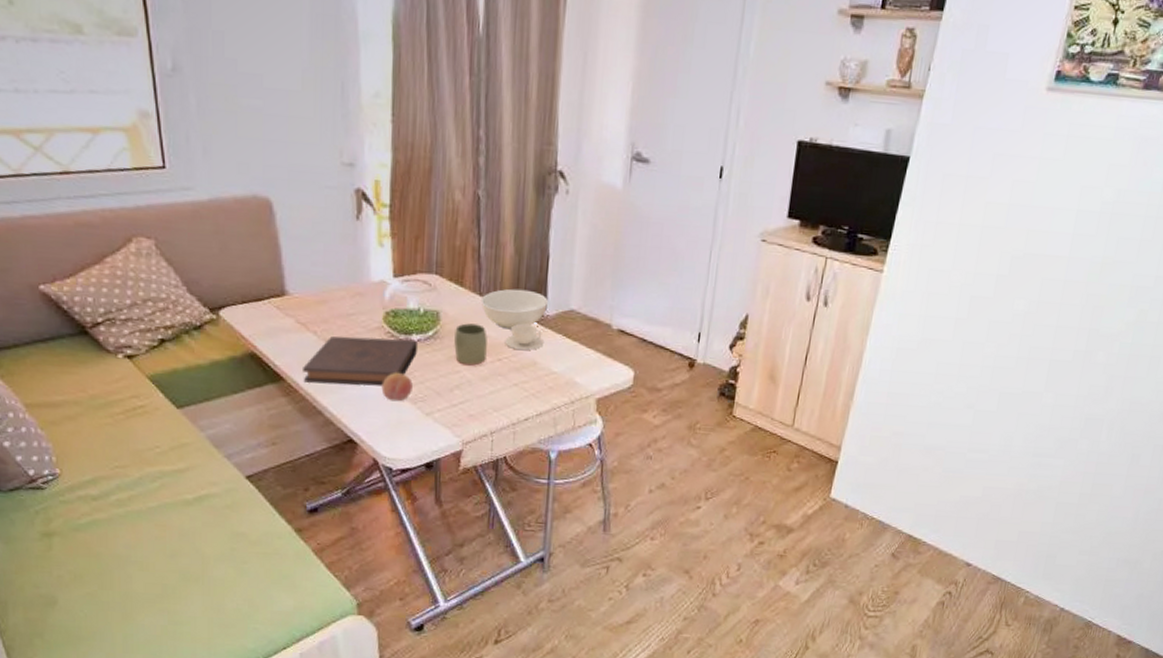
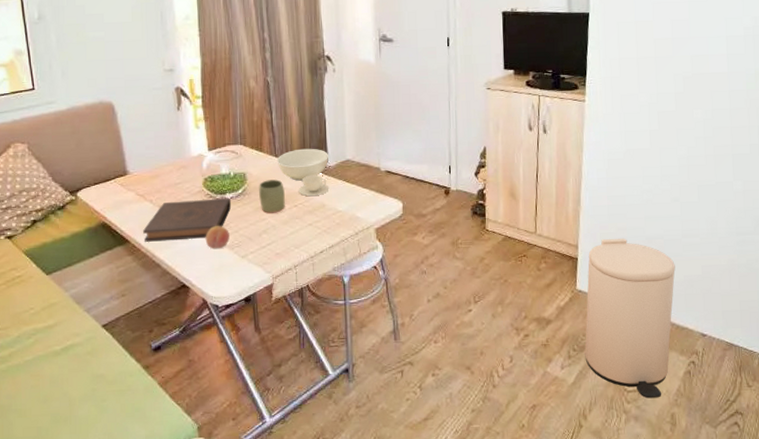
pedal bin: none [825,442,953,627] -> present [584,238,675,399]

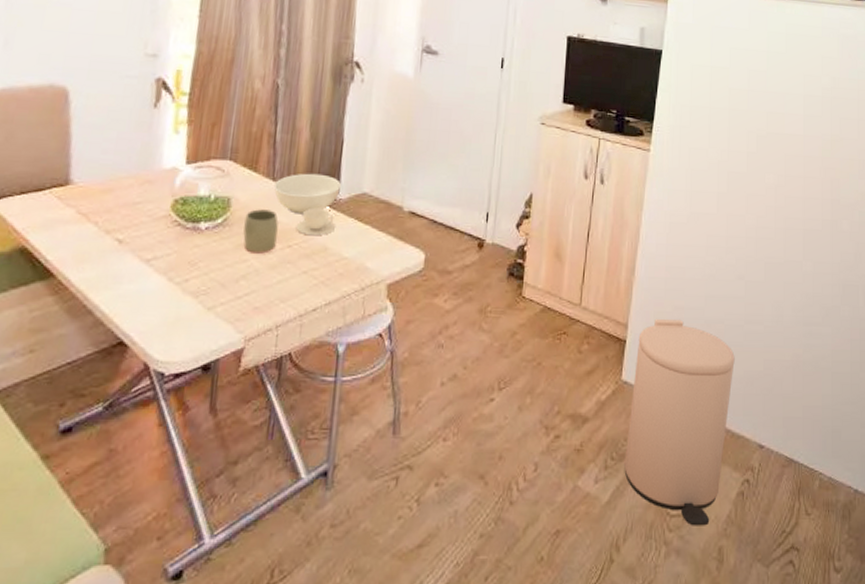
book: present [143,198,232,242] -> none [77,226,206,280]
fruit: present [205,226,230,250] -> none [161,264,196,296]

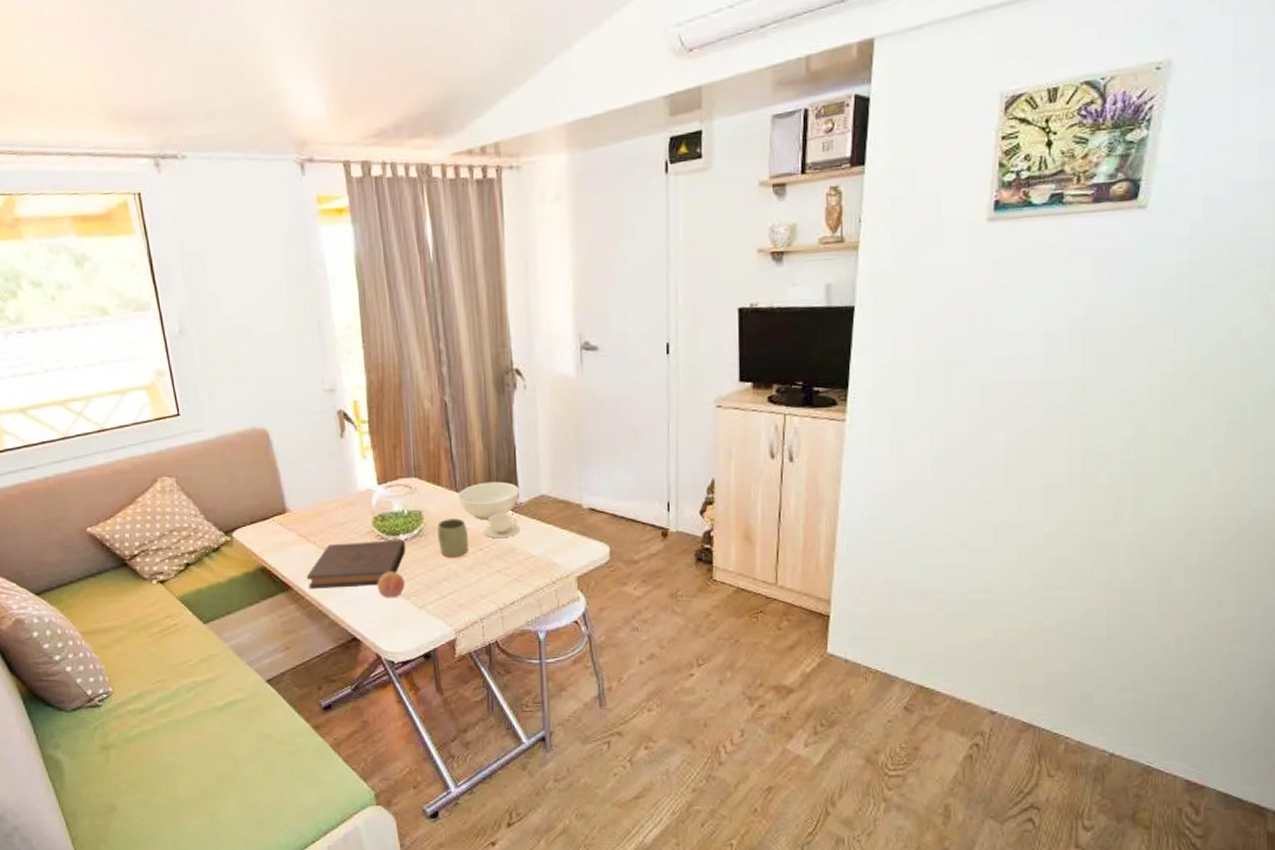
book: none [77,226,206,280] -> present [307,539,406,589]
fruit: none [161,264,196,296] -> present [377,572,405,599]
pedal bin: present [624,318,735,526] -> none [835,592,958,786]

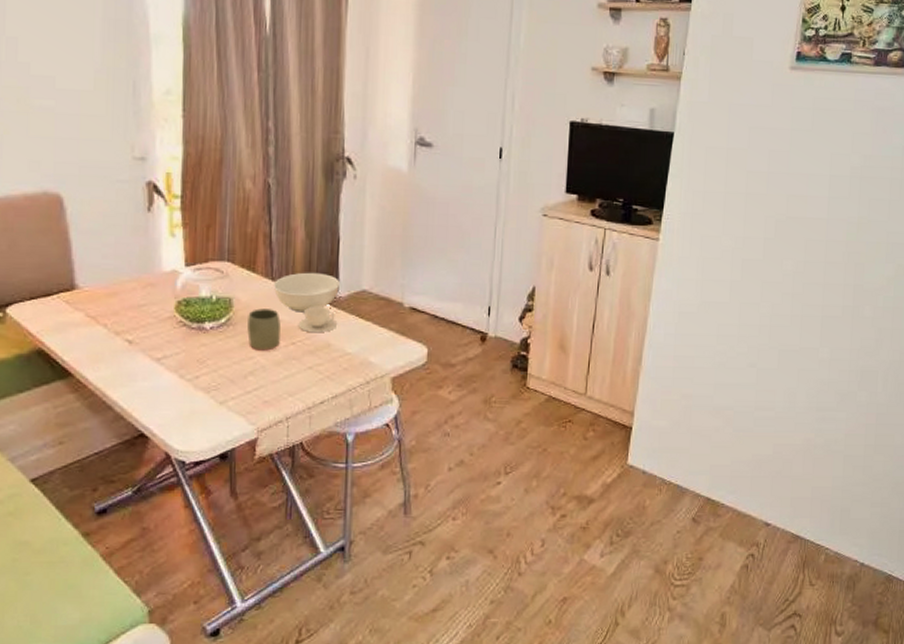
book: present [307,539,406,589] -> none [92,327,211,377]
fruit: present [377,572,405,599] -> none [173,362,206,392]

